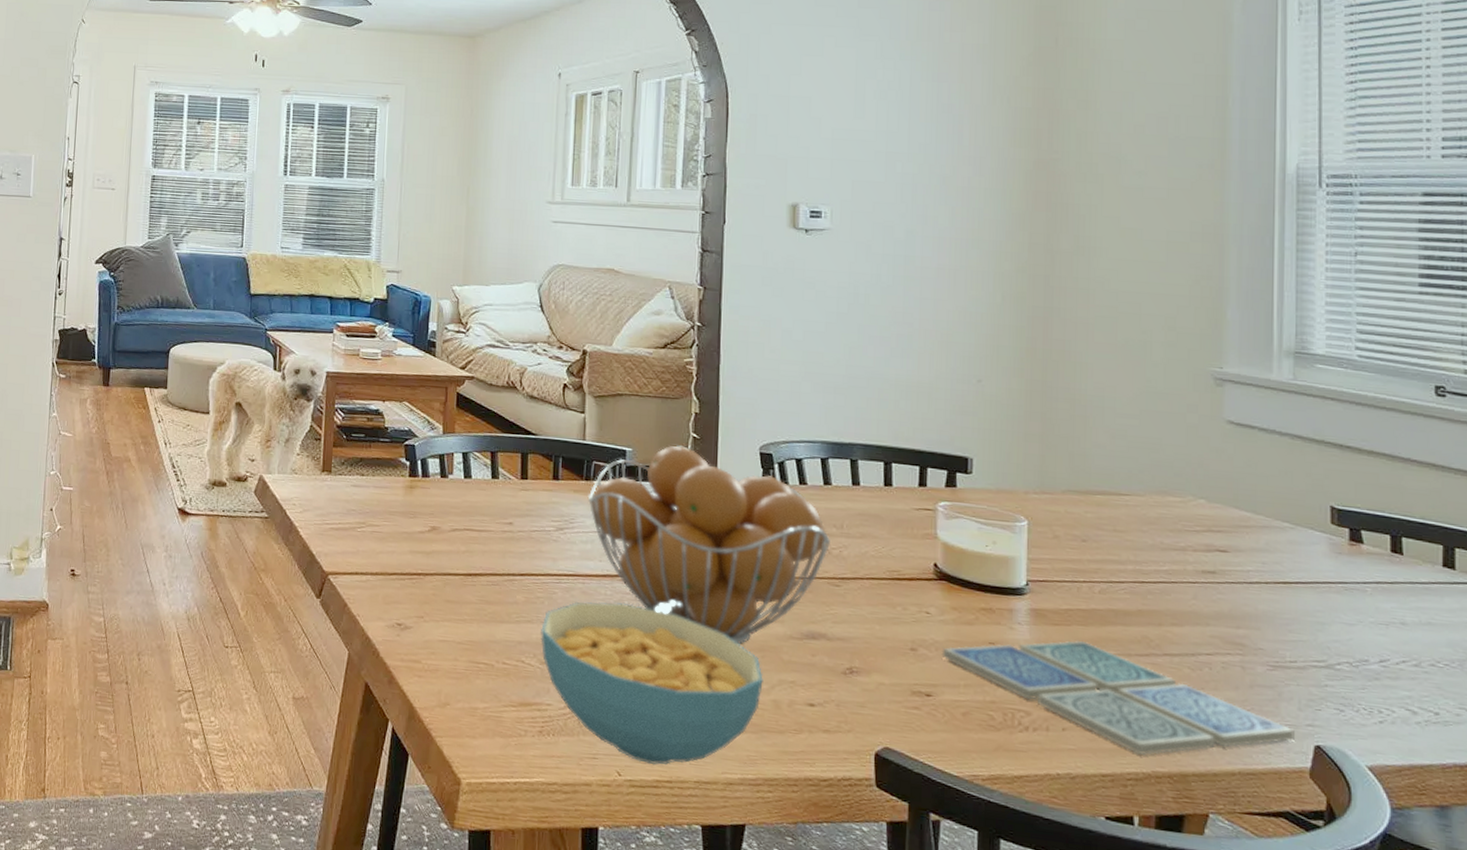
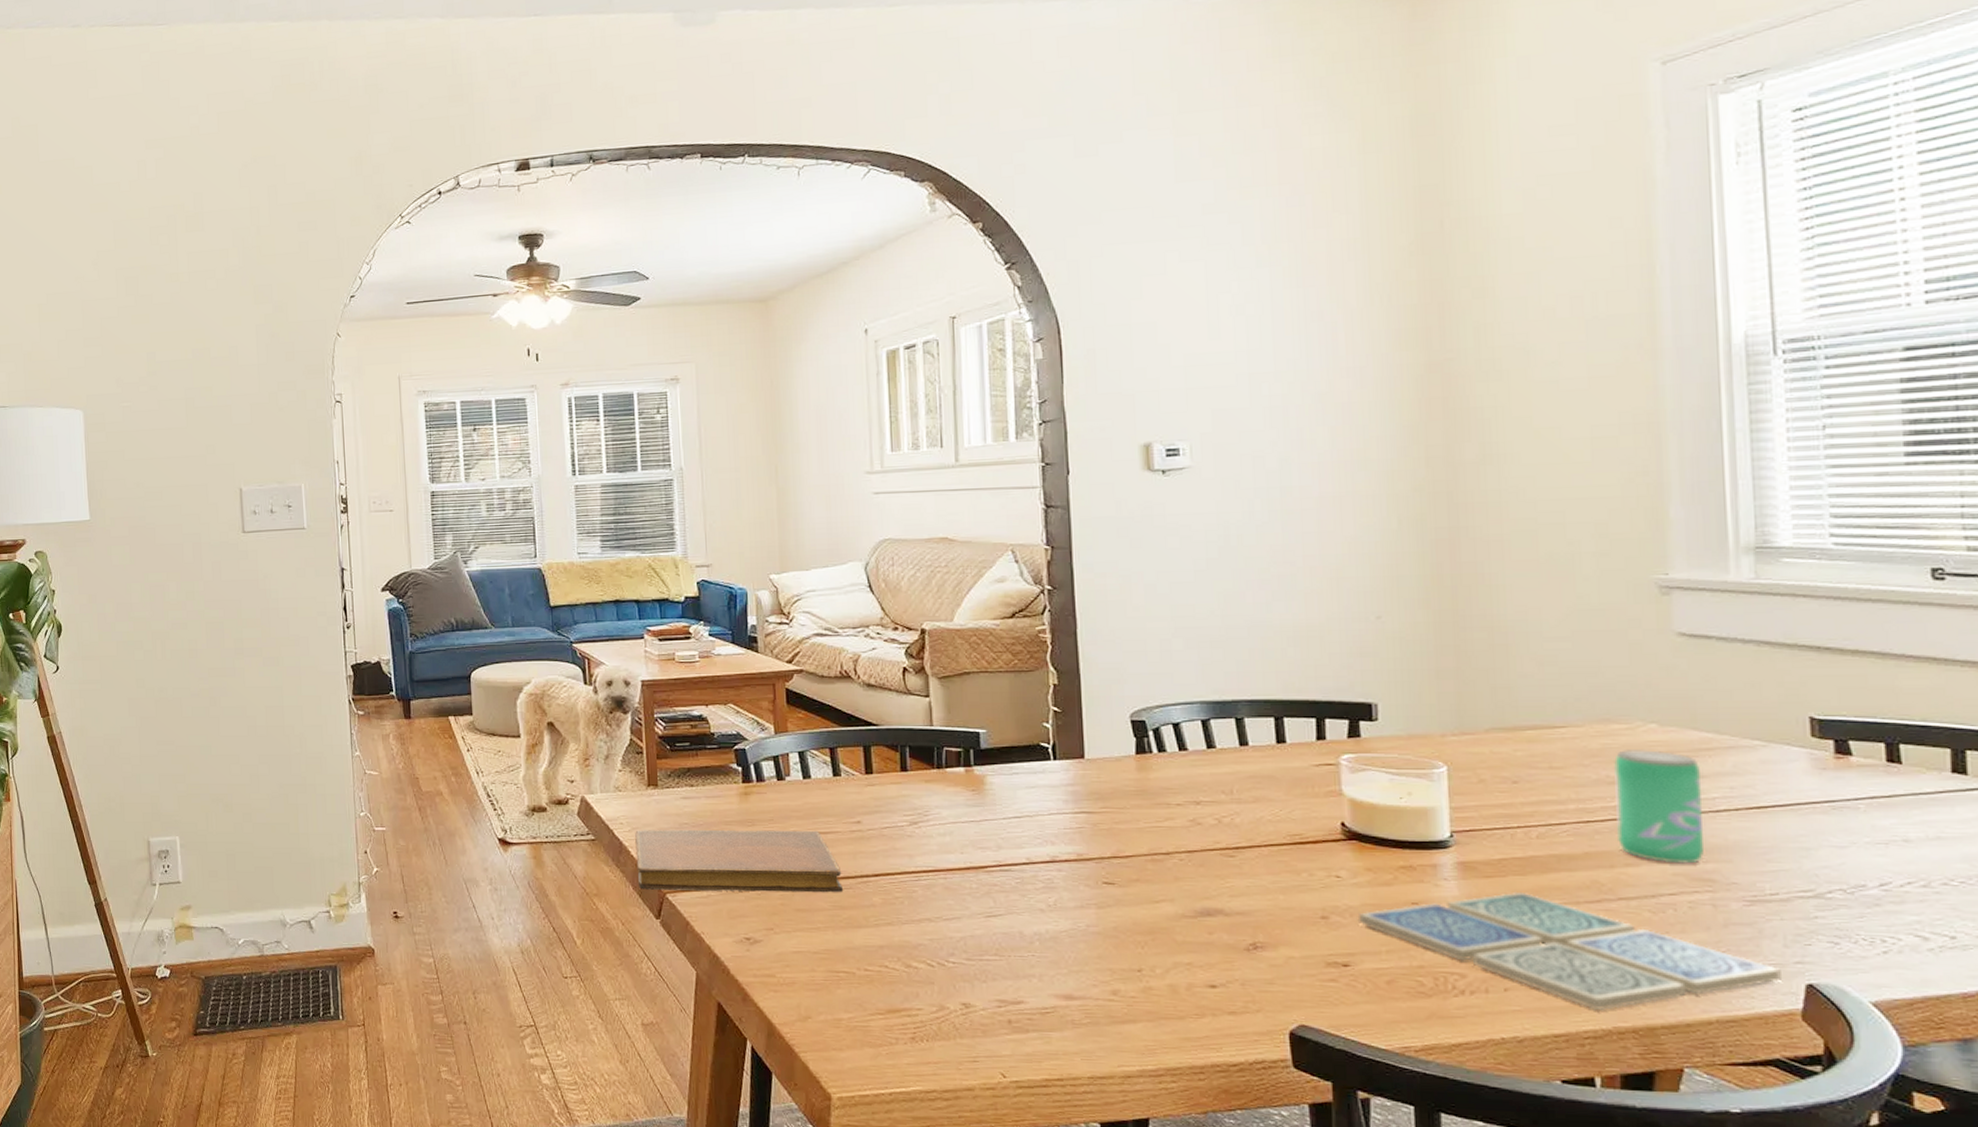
notebook: none [303,512,491,589] -> present [635,830,843,893]
cereal bowl: present [540,601,763,765] -> none [903,896,1156,1064]
fruit basket: present [587,445,830,644] -> none [941,721,1219,928]
beverage can: none [1167,520,1239,628] -> present [1614,750,1705,864]

